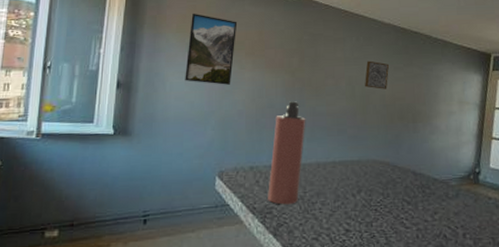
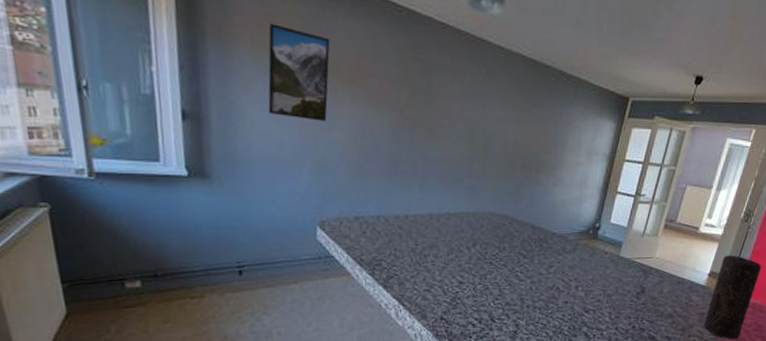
spray bottle: present [268,101,306,205] -> none [376,144,418,257]
wall art: present [365,60,389,89] -> none [485,99,514,134]

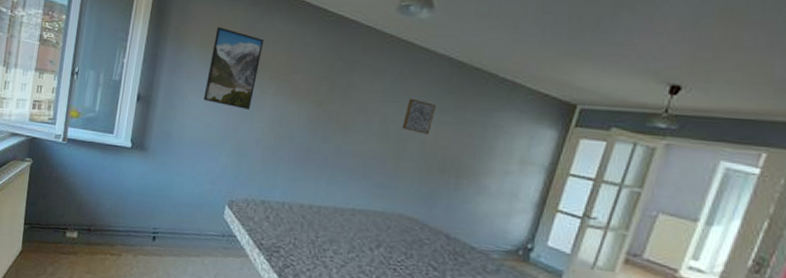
wall art: none [485,99,514,134] -> present [402,98,436,135]

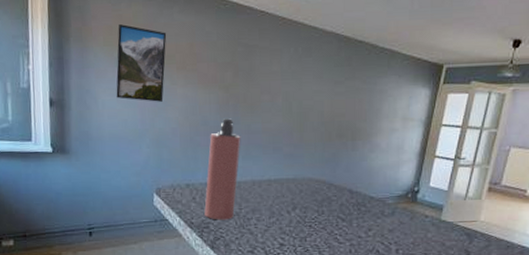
spray bottle: none [276,135,328,247] -> present [204,118,241,220]
wall art: present [402,98,436,135] -> none [302,74,329,106]

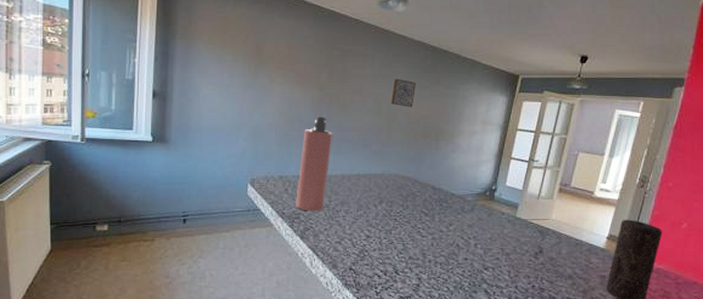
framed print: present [116,24,167,102] -> none [217,25,268,98]
wall art: none [302,74,329,106] -> present [391,78,416,107]

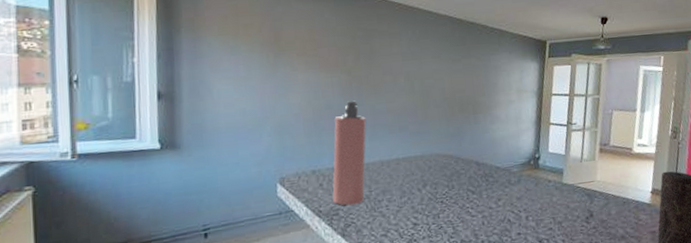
wall art: present [391,78,416,107] -> none [423,54,447,83]

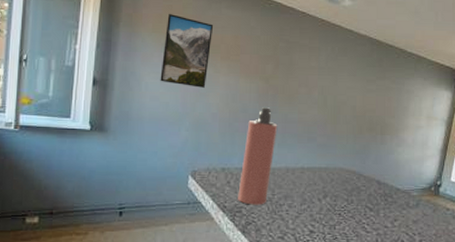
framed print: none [232,13,285,89] -> present [160,14,214,88]

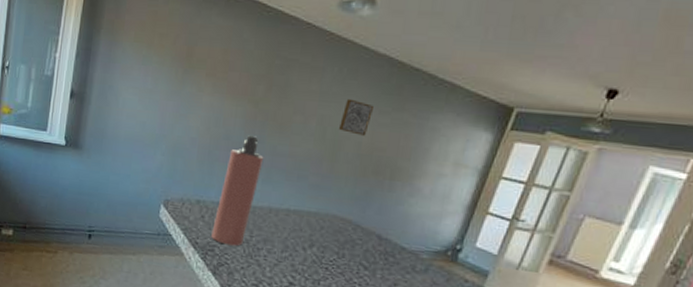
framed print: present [160,14,214,88] -> none [138,21,201,108]
wall art: none [337,71,362,101] -> present [339,98,373,136]

